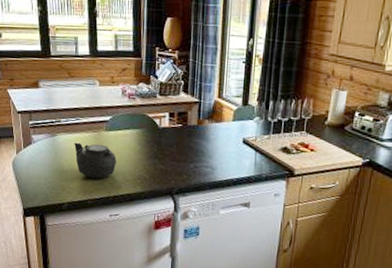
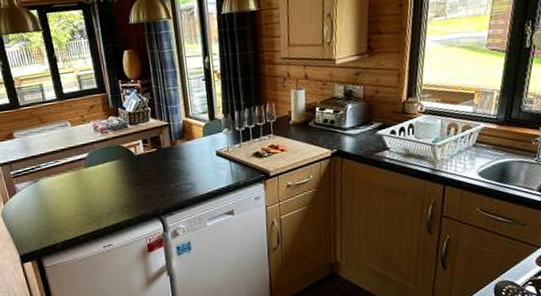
teapot: present [73,142,116,179] -> none [57,181,101,215]

